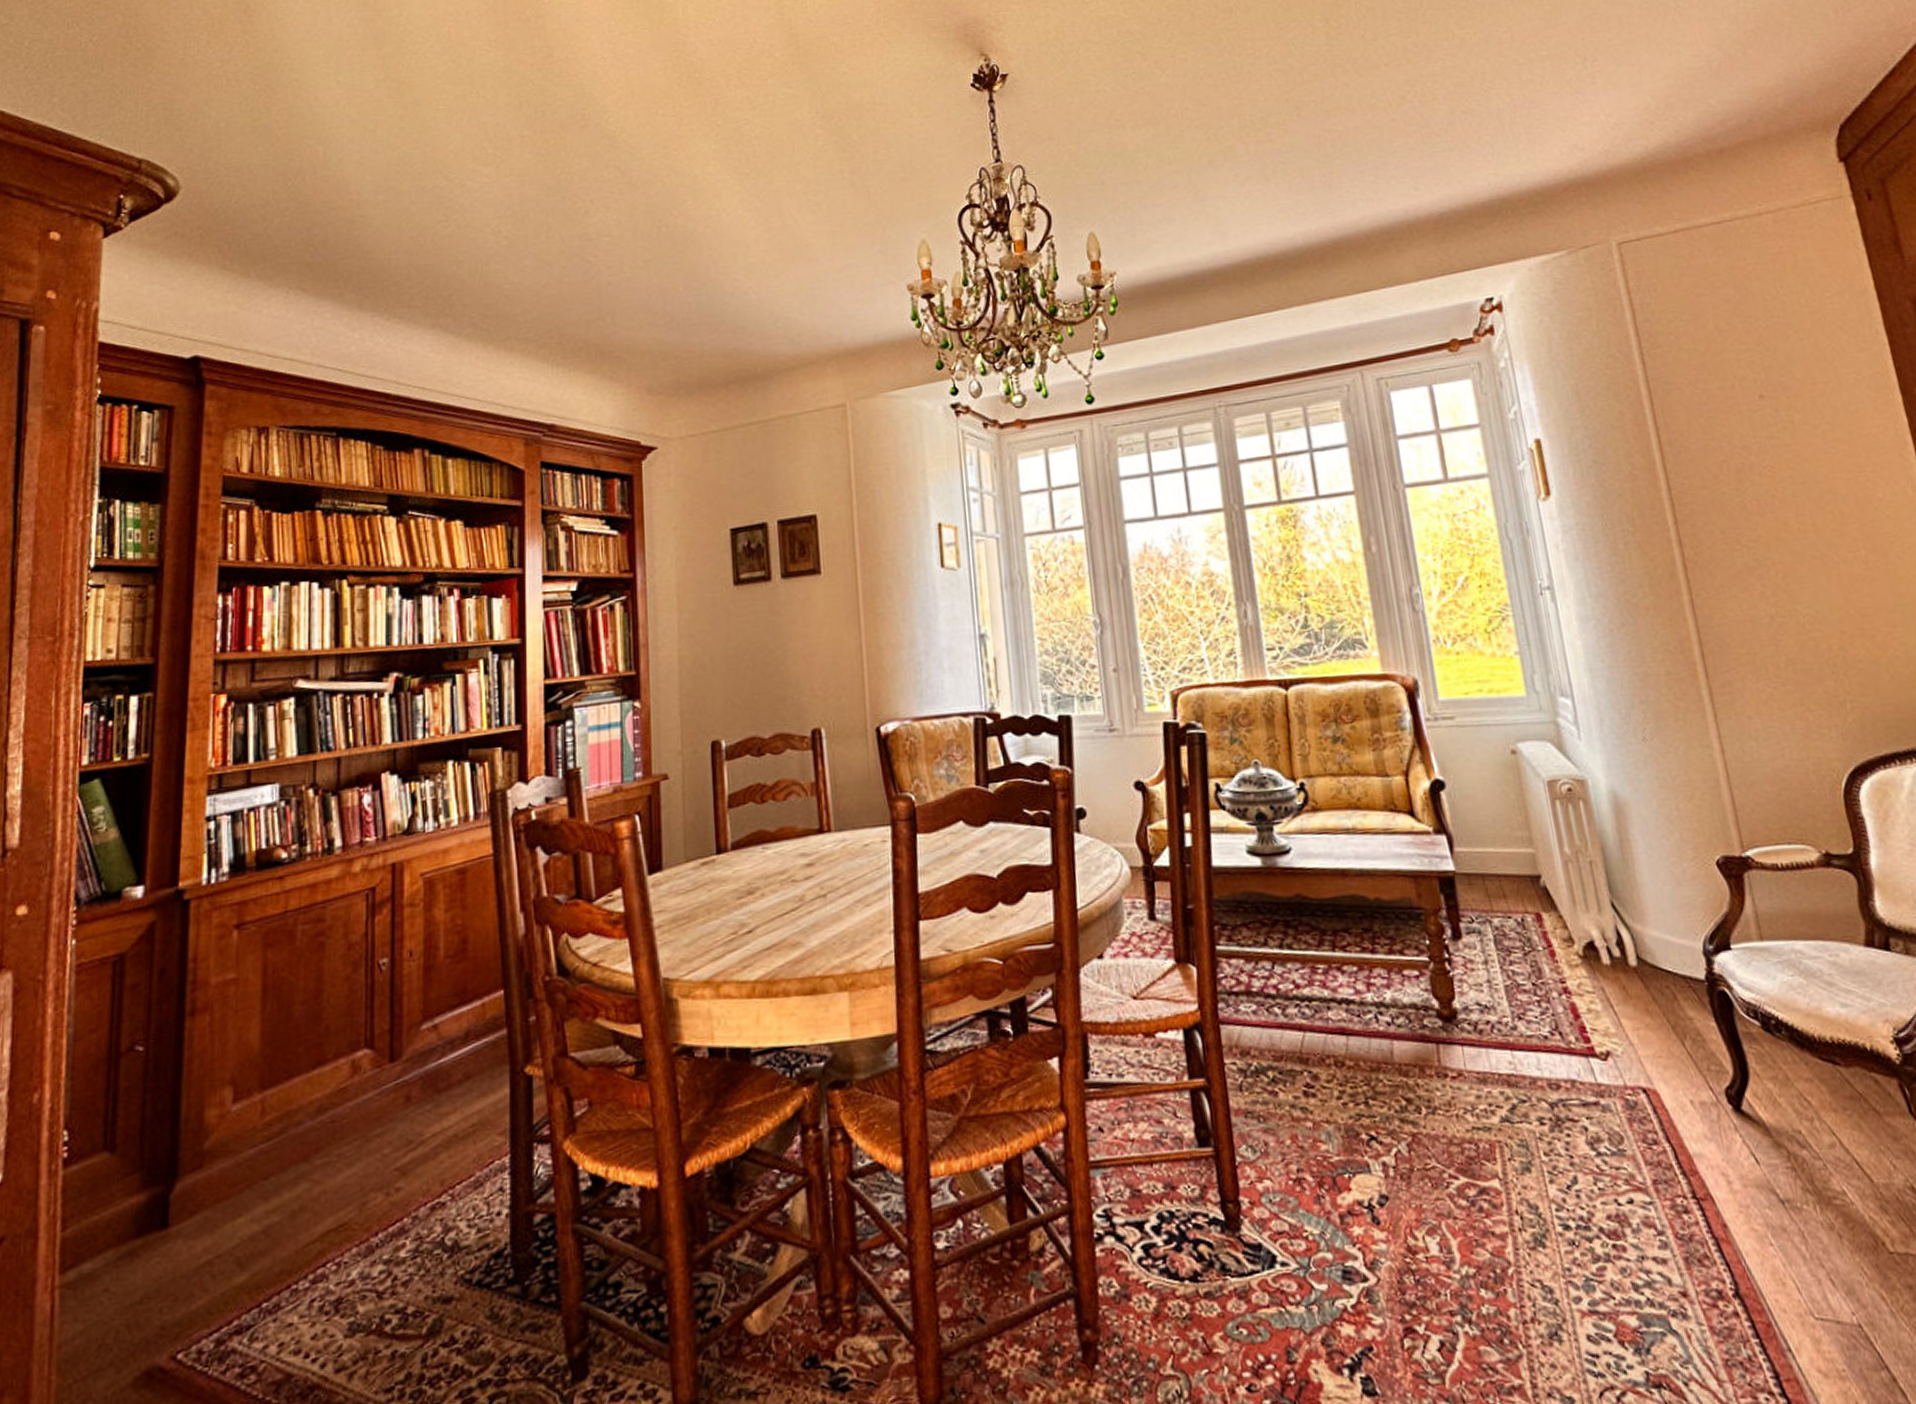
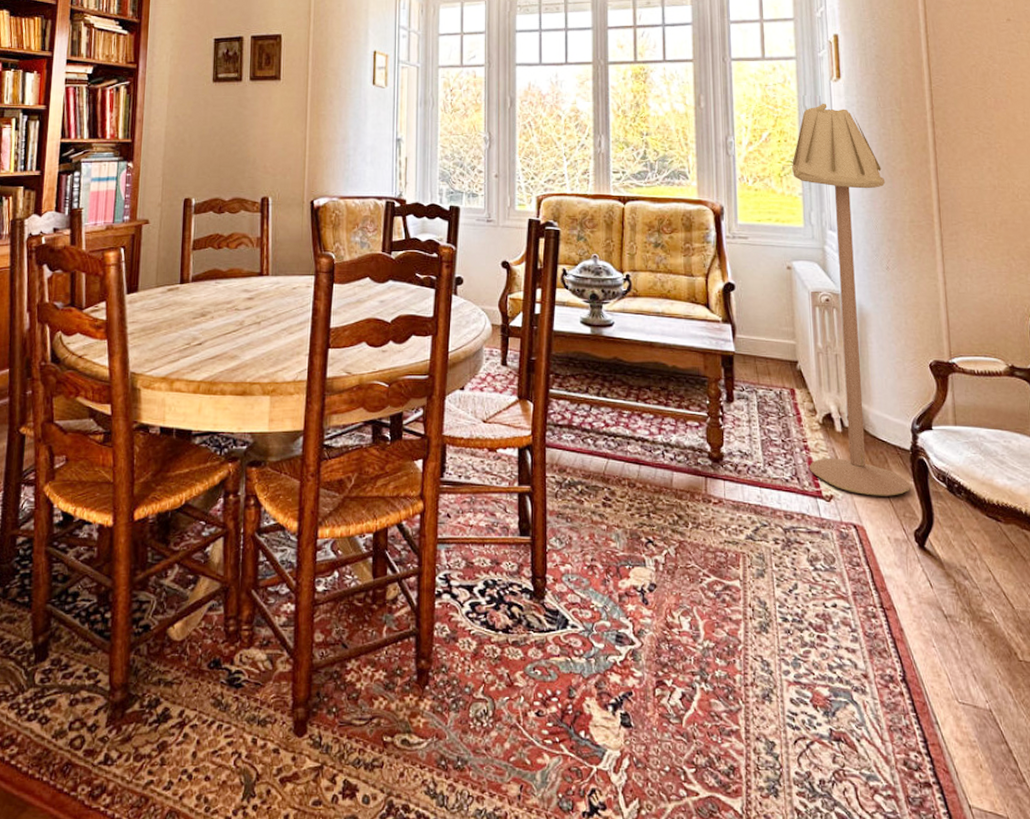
floor lamp: none [1500,531,1712,1047] -> present [792,104,910,496]

